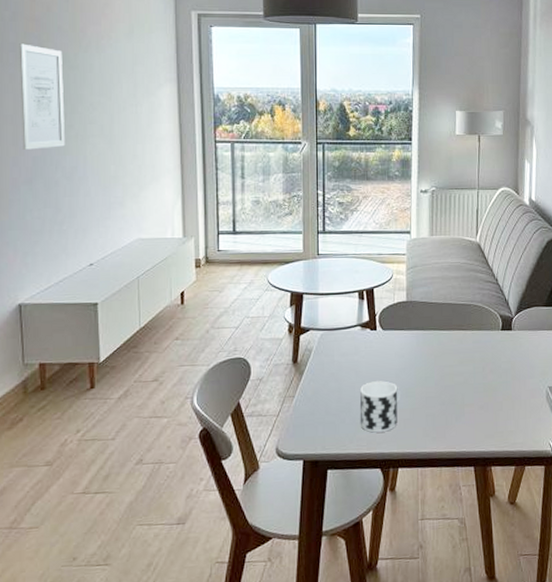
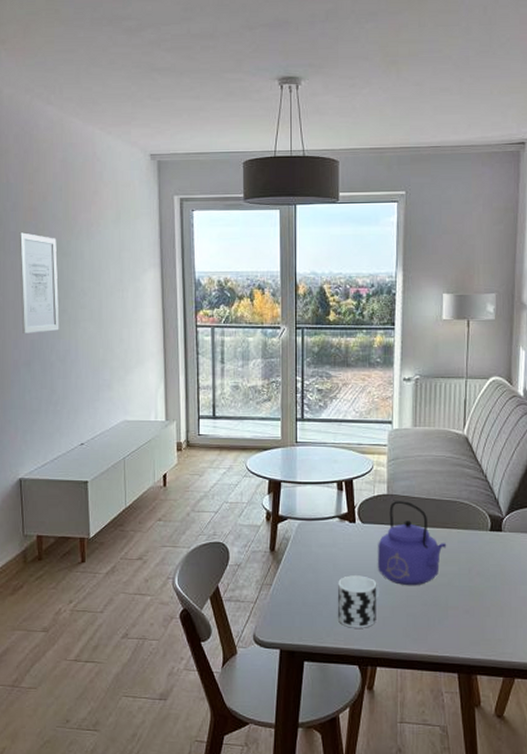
kettle: none [397,306,463,388] -> present [377,501,447,586]

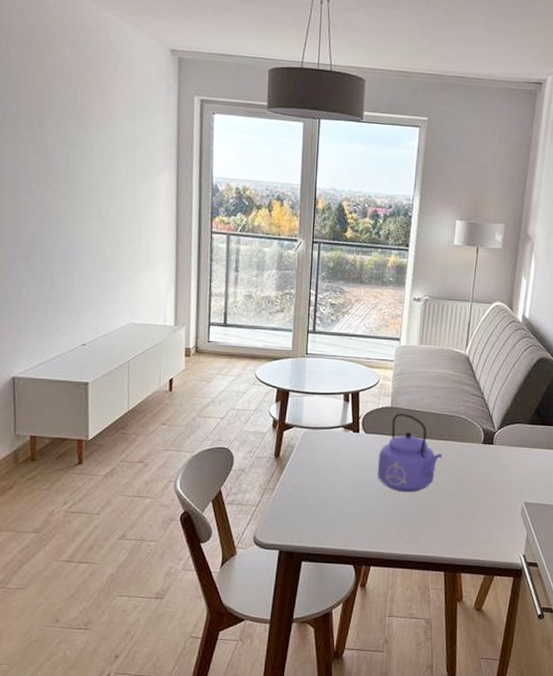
wall art: present [19,232,59,333] -> none [19,117,64,226]
cup: present [337,575,380,628] -> none [336,482,378,531]

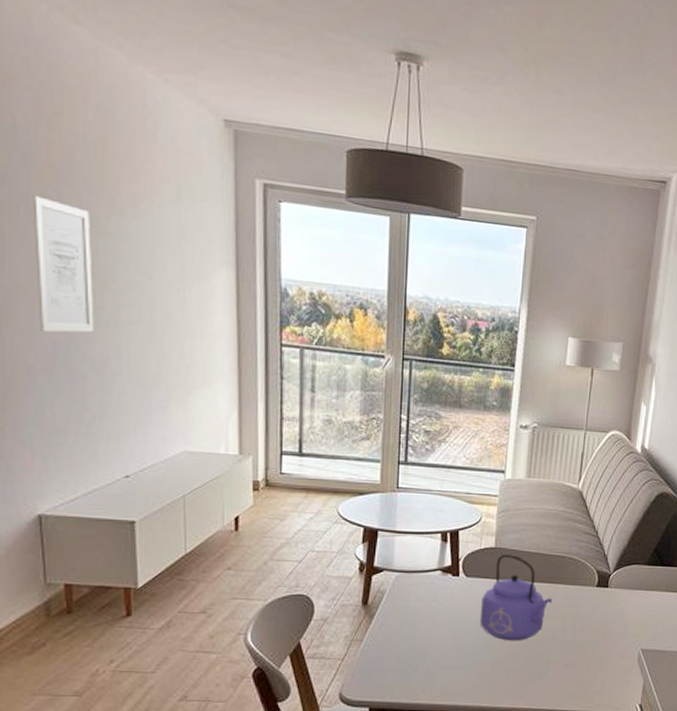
wall art: none [19,117,64,226] -> present [33,195,94,333]

